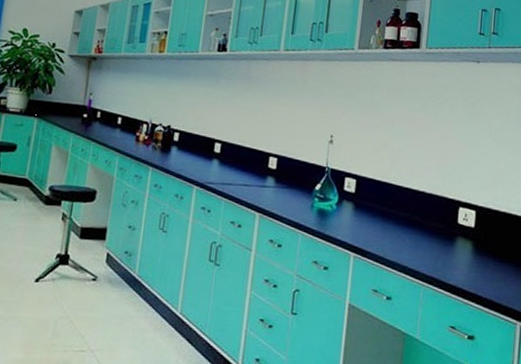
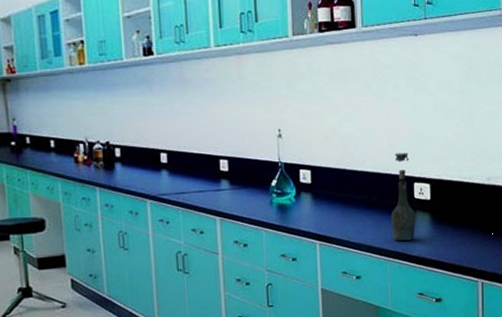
bottle: none [430,174,458,267] -> present [391,153,416,241]

